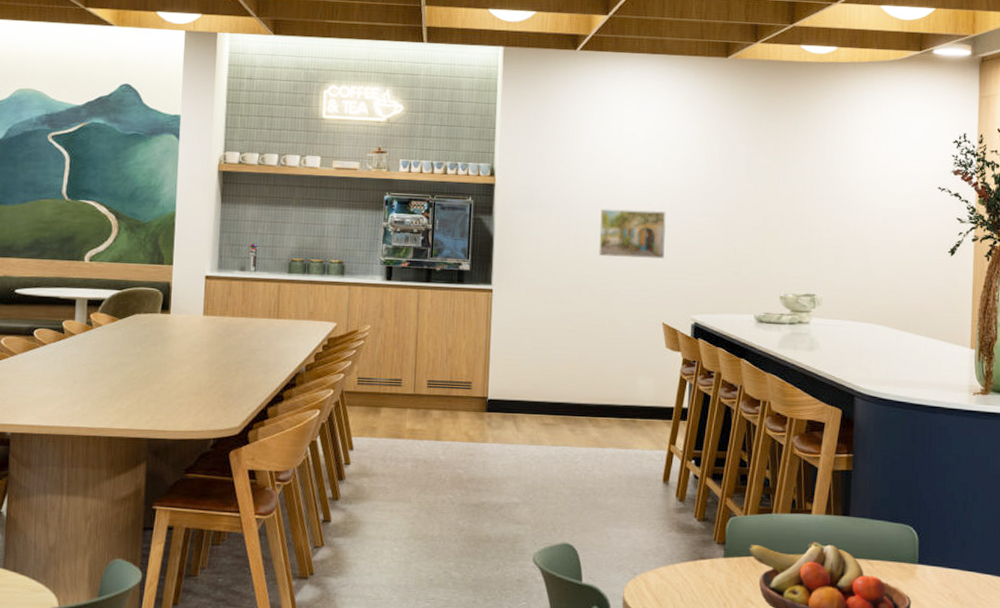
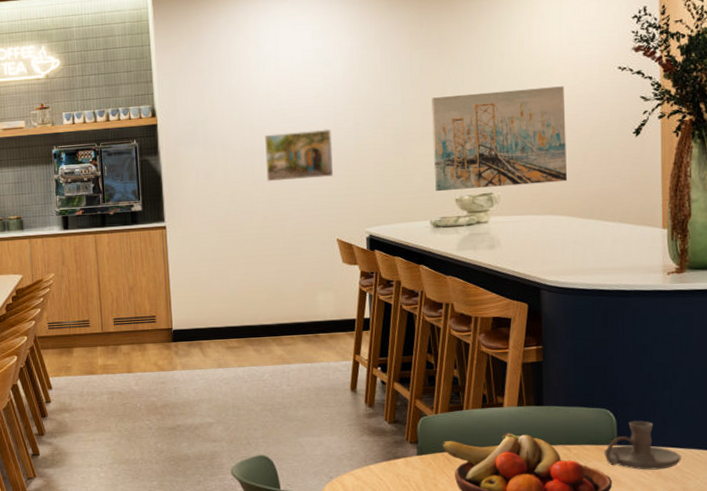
wall art: none [761,193,888,292] -> present [432,86,567,192]
candle holder: none [904,540,978,594] -> present [603,421,681,470]

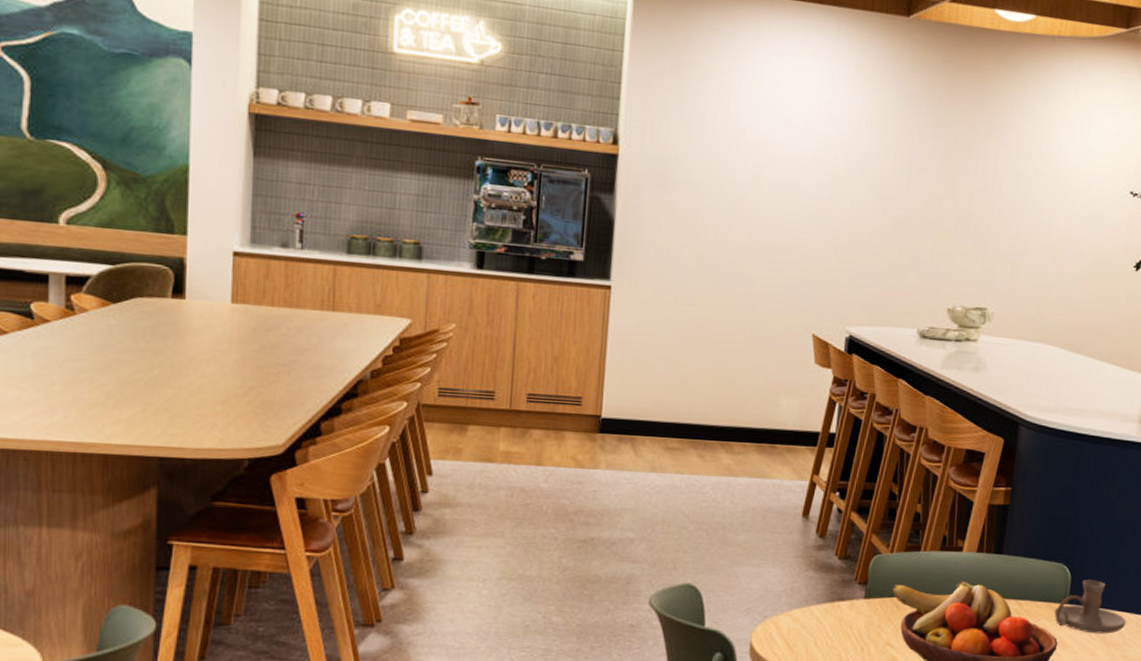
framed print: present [264,128,333,182] -> none [742,193,825,258]
wall art: present [432,86,567,192] -> none [928,187,1075,308]

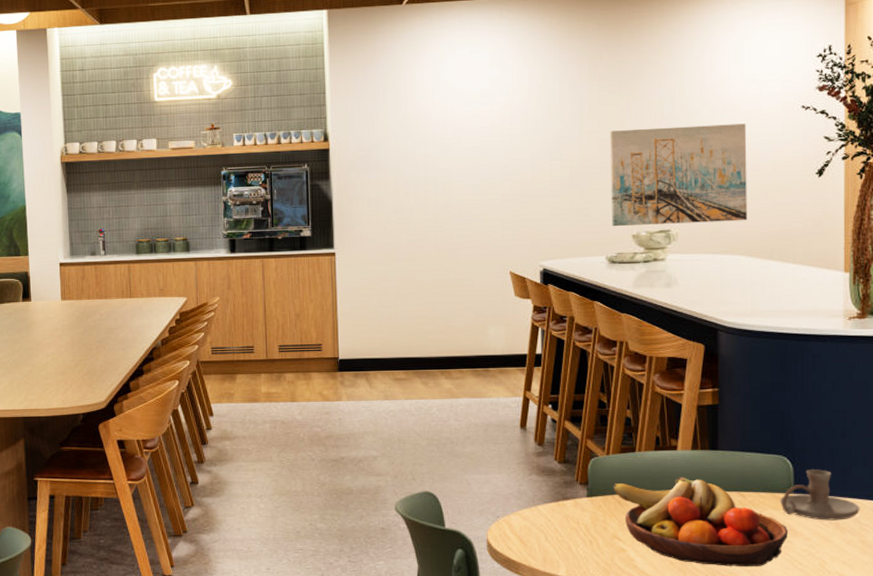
wall art: none [928,187,1075,308] -> present [610,123,747,227]

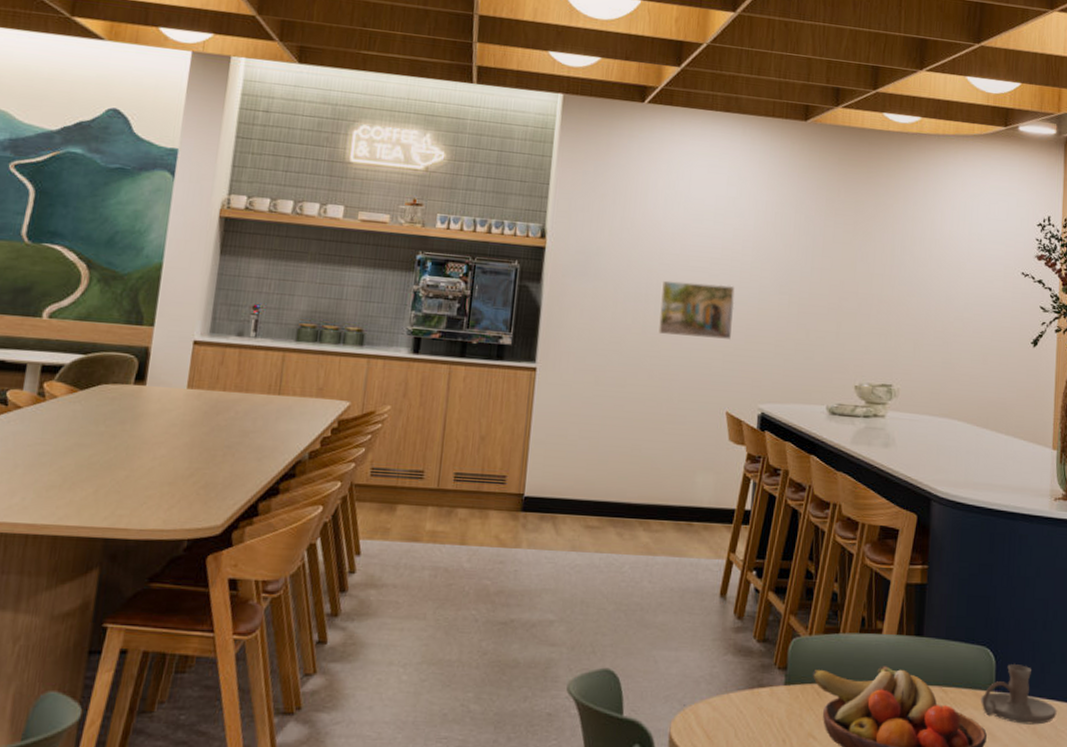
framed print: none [437,159,508,211] -> present [658,280,735,339]
wall art: present [610,123,747,227] -> none [835,271,970,384]

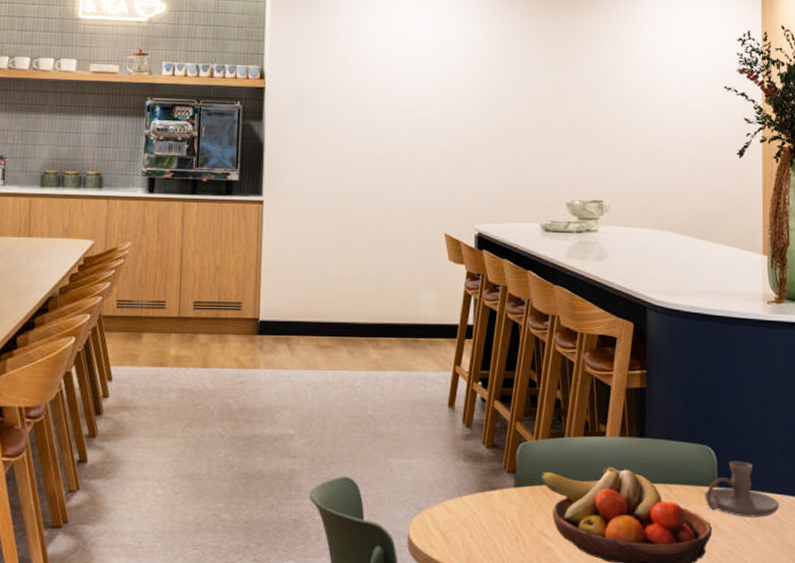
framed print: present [658,280,735,339] -> none [376,112,447,165]

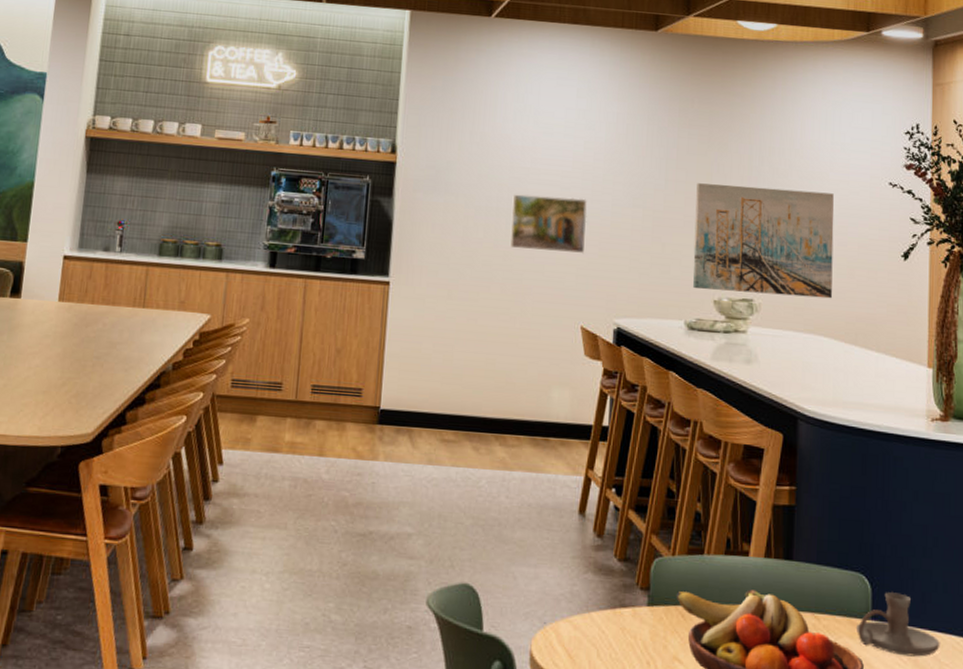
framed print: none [376,112,447,165] -> present [510,194,587,253]
wall art: none [546,95,675,197] -> present [693,183,834,299]

